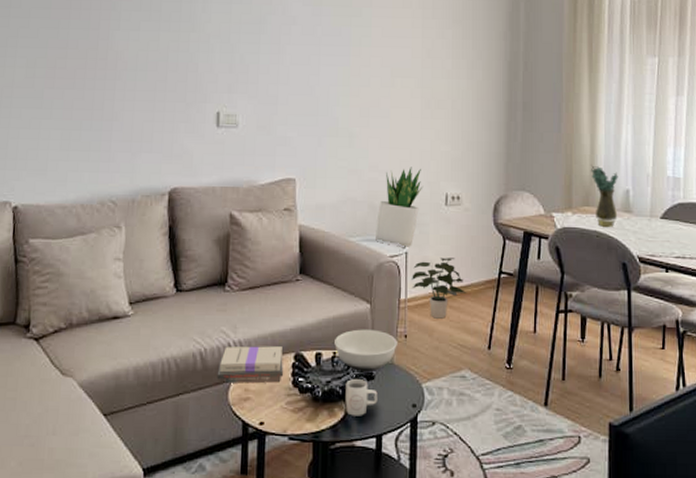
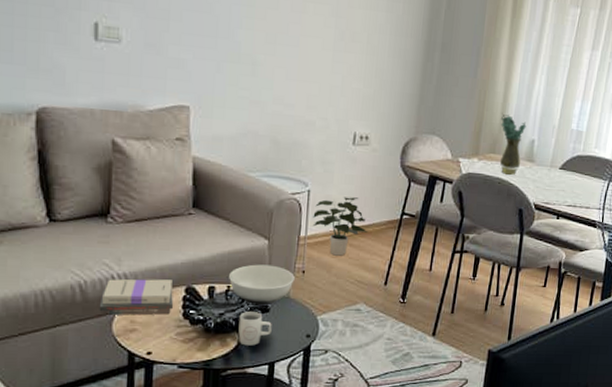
planter: present [376,167,423,247] -> none [277,102,331,185]

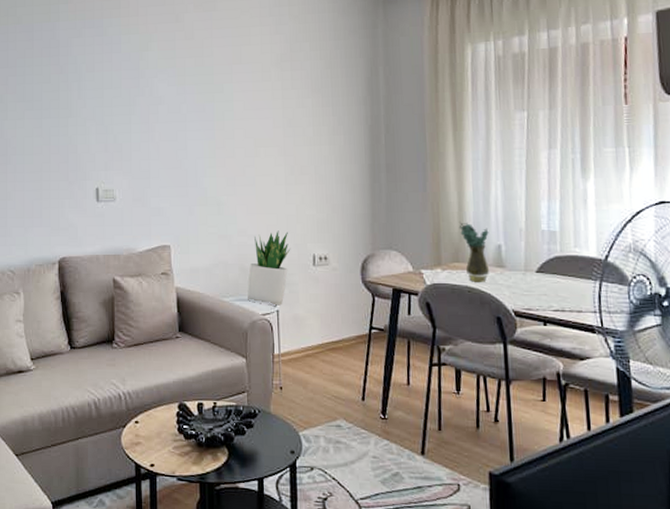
books: present [99,279,173,315] -> none [110,396,169,430]
bowl: present [229,264,295,306] -> none [214,381,274,421]
mug: present [238,312,272,346] -> none [227,427,257,461]
planter: none [277,102,331,185] -> present [247,230,291,306]
potted plant: present [313,197,368,256] -> none [284,315,339,372]

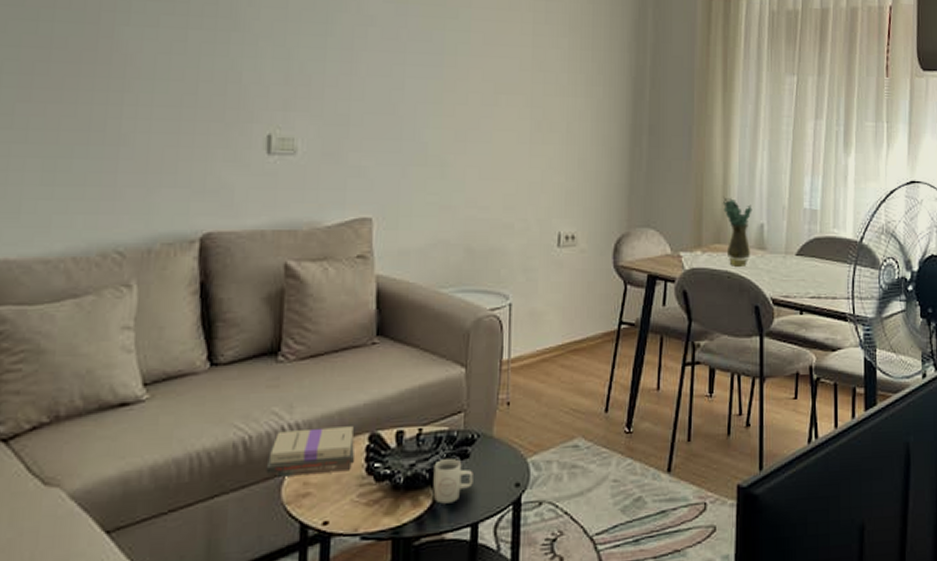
books: none [110,396,169,430] -> present [266,426,355,477]
mug: none [227,427,257,461] -> present [433,459,473,504]
planter: present [247,230,291,306] -> none [473,201,532,298]

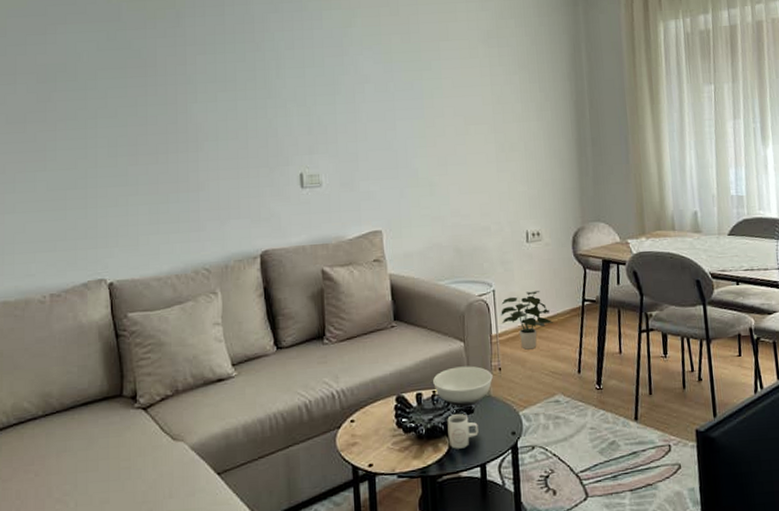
books: present [266,426,355,477] -> none [323,391,387,431]
bowl: none [420,398,498,451] -> present [433,366,493,407]
potted plant: none [516,308,582,381] -> present [501,291,554,350]
vase: present [722,197,752,266] -> none [659,191,688,248]

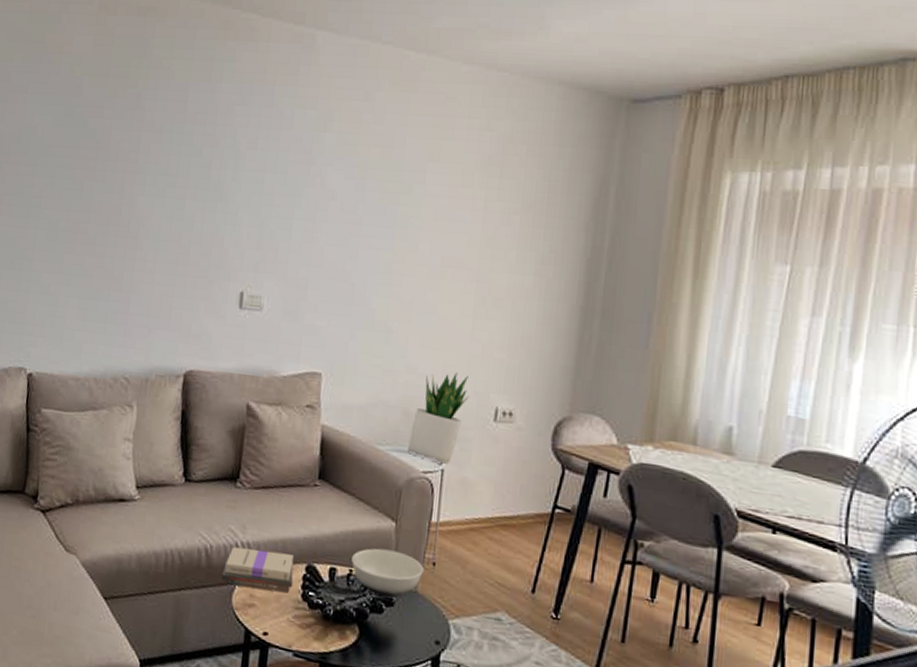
books: none [323,391,387,431] -> present [221,546,294,594]
mug: present [447,414,479,449] -> none [358,602,397,644]
planter: none [462,209,505,286] -> present [408,372,470,464]
potted plant: present [501,291,554,350] -> none [446,480,512,551]

